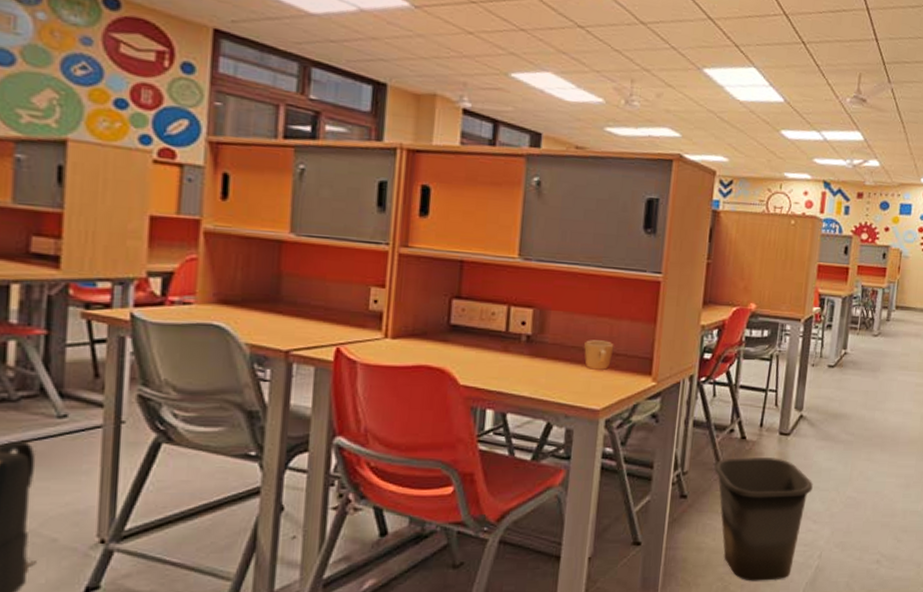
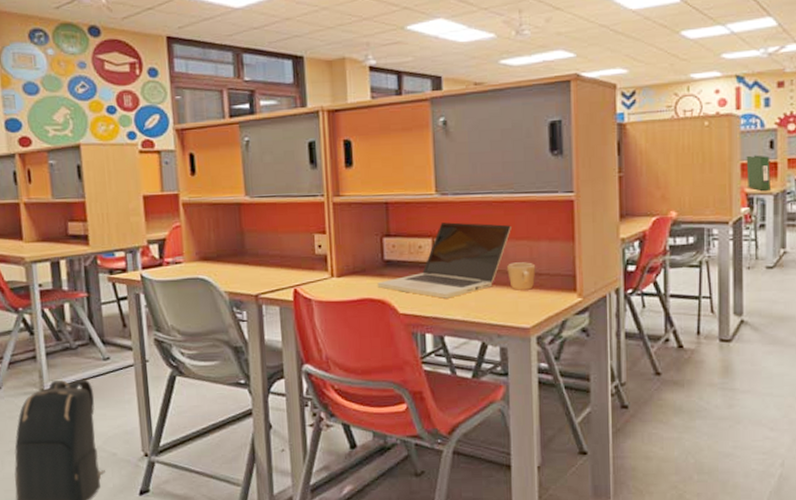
laptop: none [438,290,594,372] -> present [377,222,511,299]
waste bin: present [714,457,813,581] -> none [653,365,765,490]
binder: none [821,258,843,293] -> present [746,155,771,191]

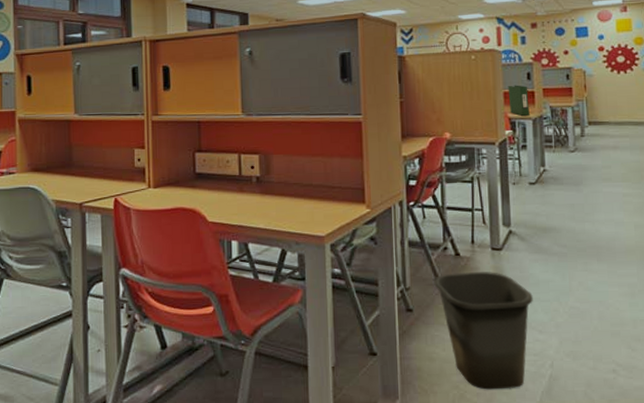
laptop: present [377,222,511,299] -> none [189,140,308,208]
mug: present [507,262,536,290] -> none [304,176,330,202]
waste bin: none [653,365,765,490] -> present [434,272,533,390]

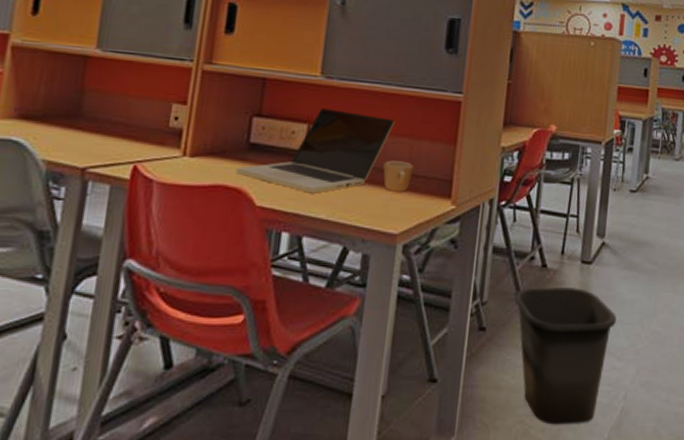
laptop: none [189,140,308,208] -> present [236,108,395,194]
mug: none [304,176,330,202] -> present [383,160,414,192]
binder: present [508,85,530,116] -> none [621,79,643,116]

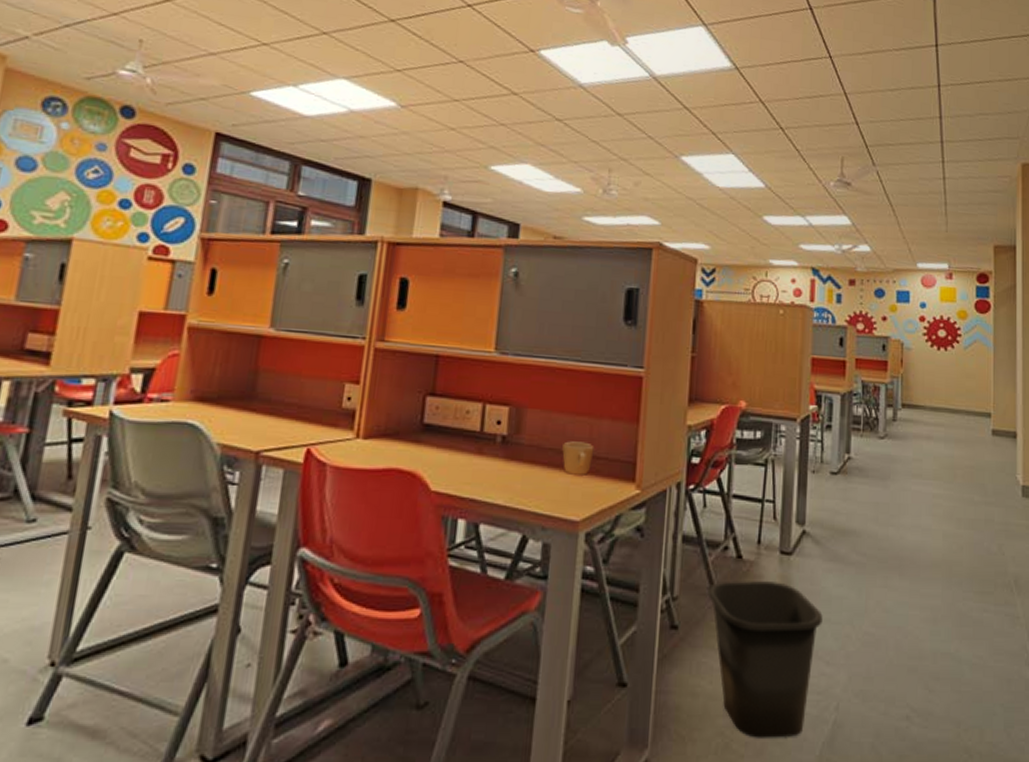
laptop: present [236,108,395,194] -> none [410,386,573,477]

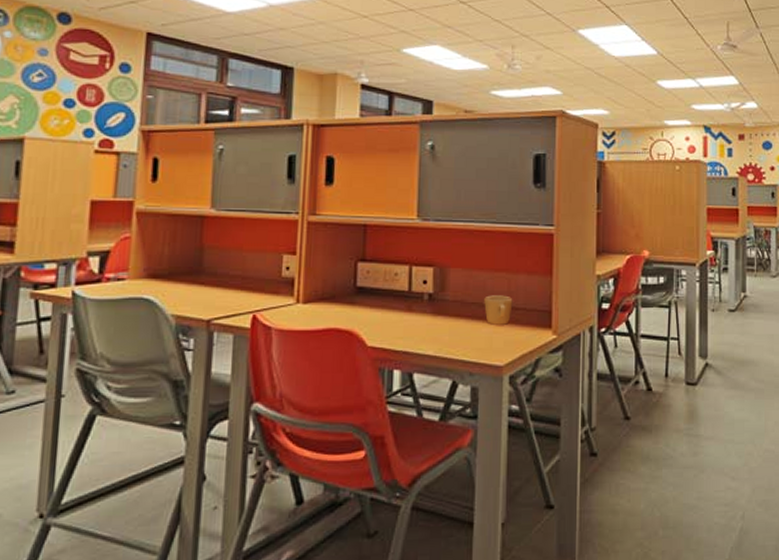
waste bin: present [707,580,823,738] -> none [622,410,727,547]

